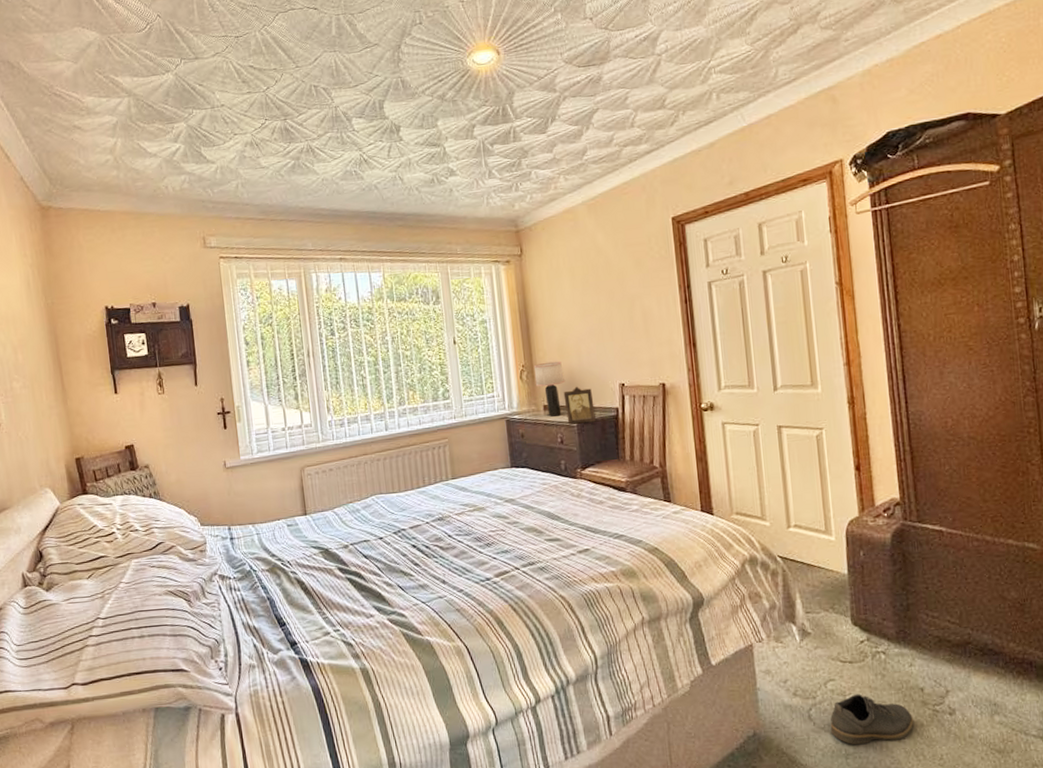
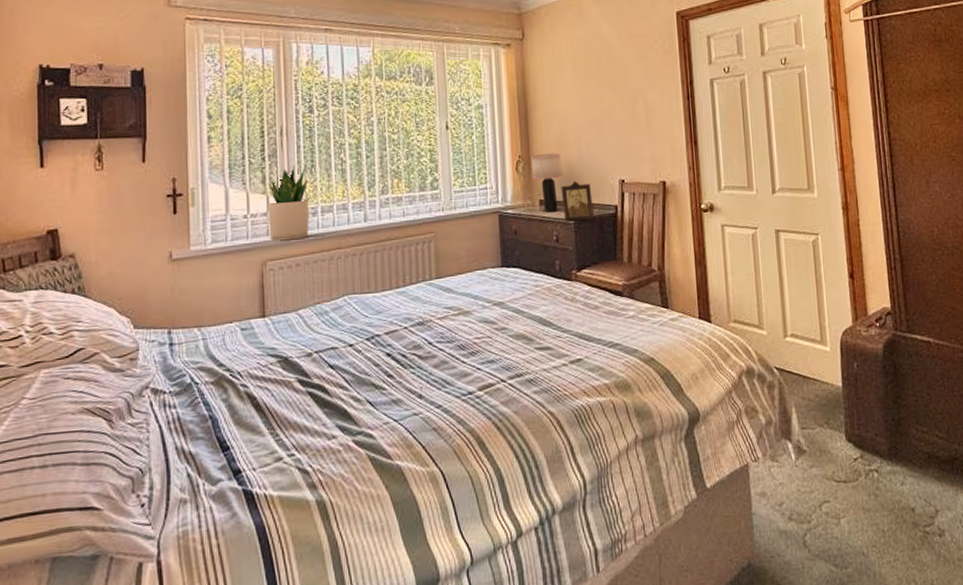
planter: none [301,382,338,450] -> present [268,164,309,241]
shoe: present [830,694,915,745] -> none [824,516,906,573]

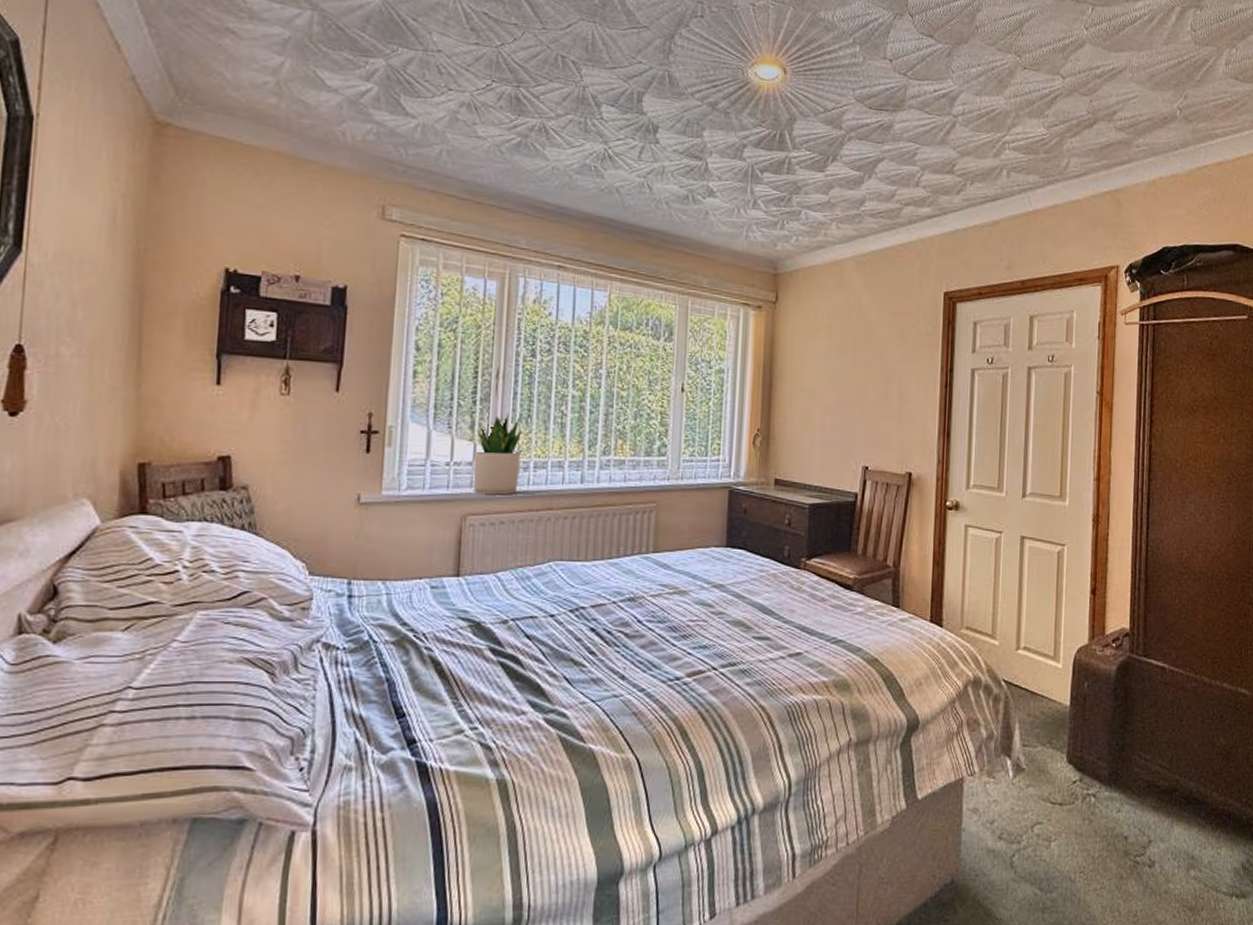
table lamp: present [530,153,564,213] -> none [769,429,804,494]
photo frame: present [561,180,594,222] -> none [799,462,832,506]

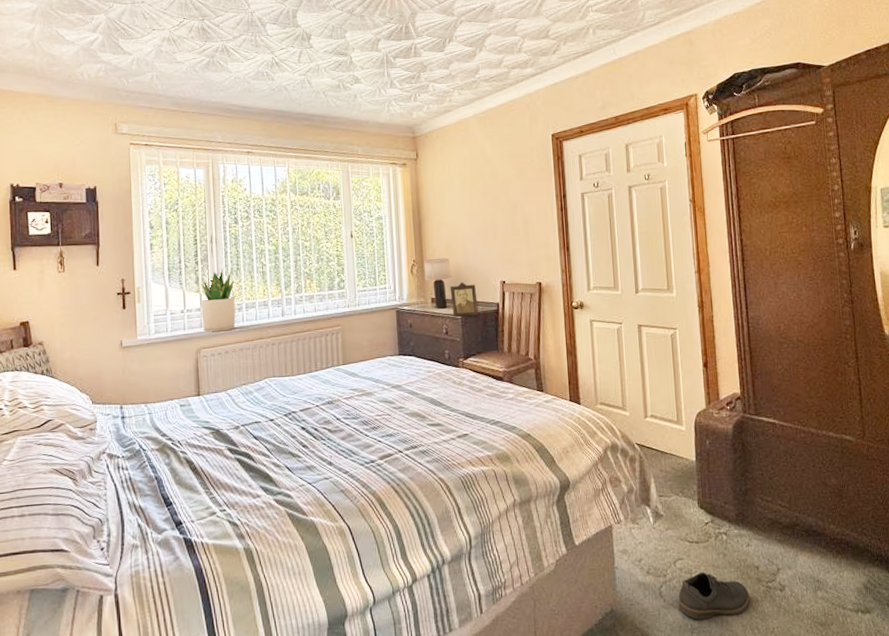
table lamp: none [769,429,804,494] -> present [423,257,452,309]
photo frame: none [799,462,832,506] -> present [450,281,478,317]
shoe: none [1031,840,1115,898] -> present [678,572,751,620]

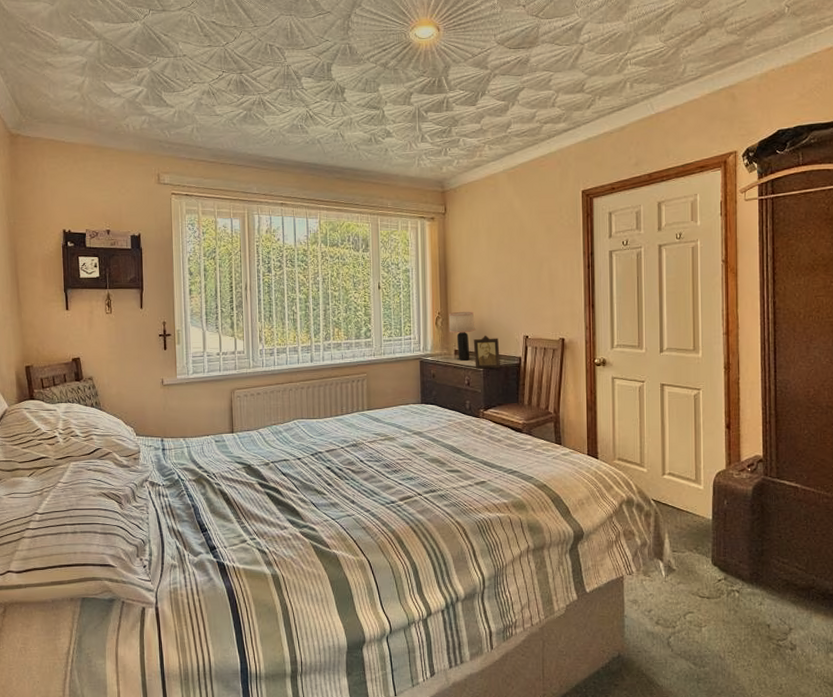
planter: present [201,268,236,332] -> none [236,314,268,374]
shoe: present [678,572,751,620] -> none [686,626,760,671]

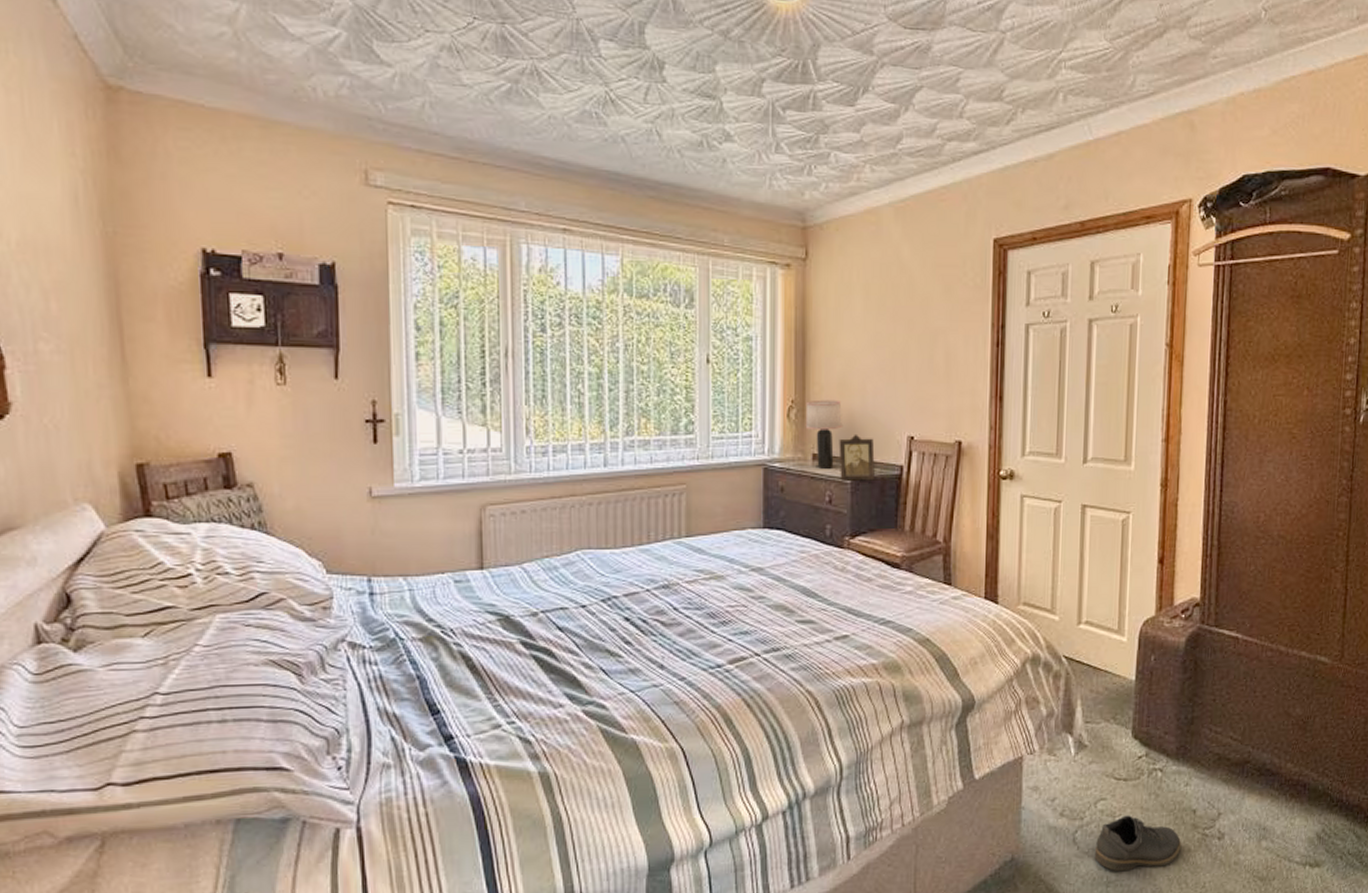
shoe: none [686,626,760,671] -> present [1094,815,1182,872]

